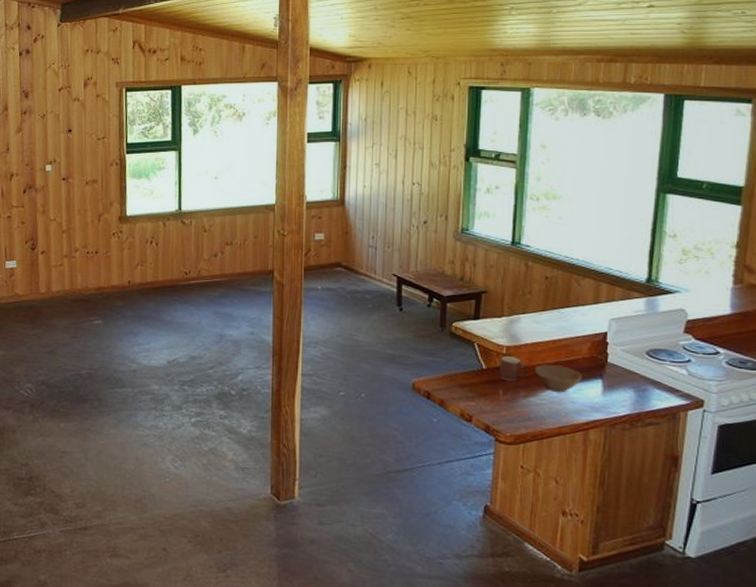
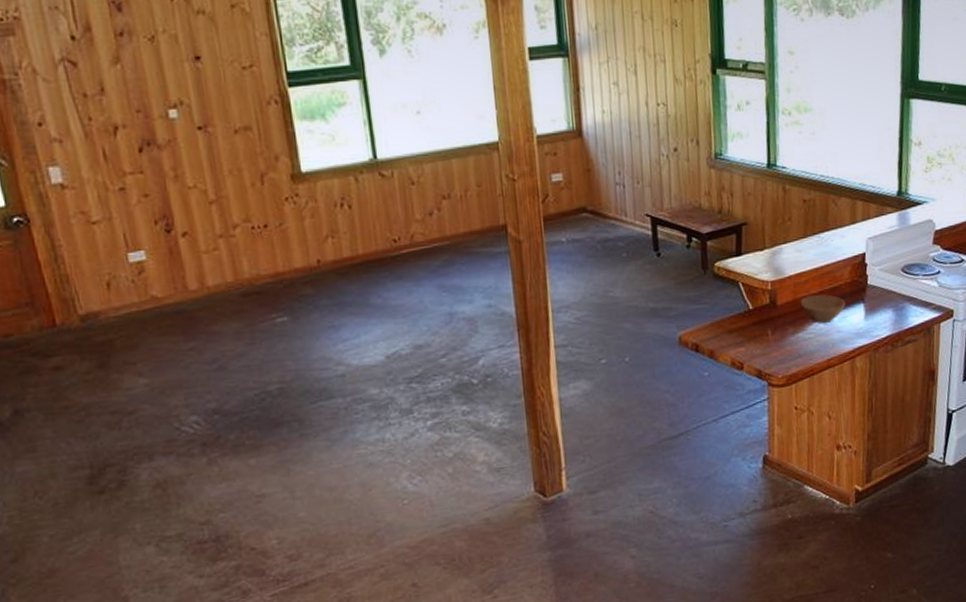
mug: present [498,355,527,382] -> none [765,291,794,319]

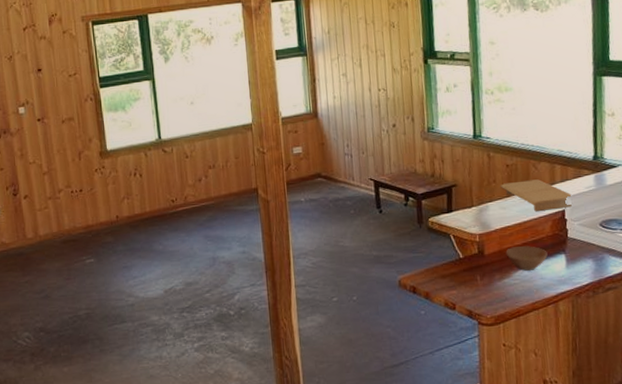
cutting board: none [796,217,873,255] -> present [500,179,572,211]

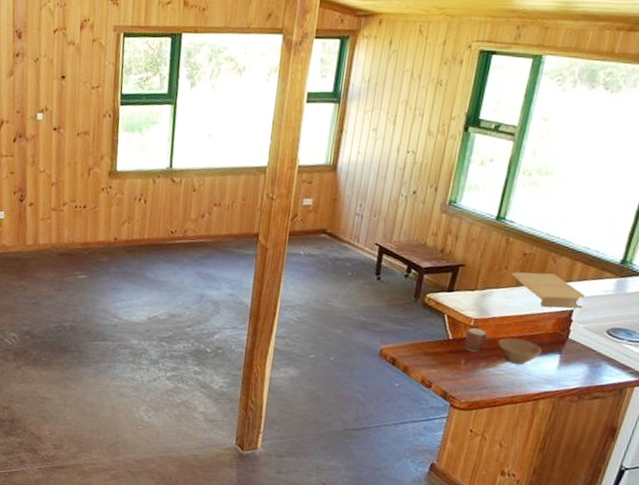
mug: none [474,242,500,267] -> present [463,327,492,352]

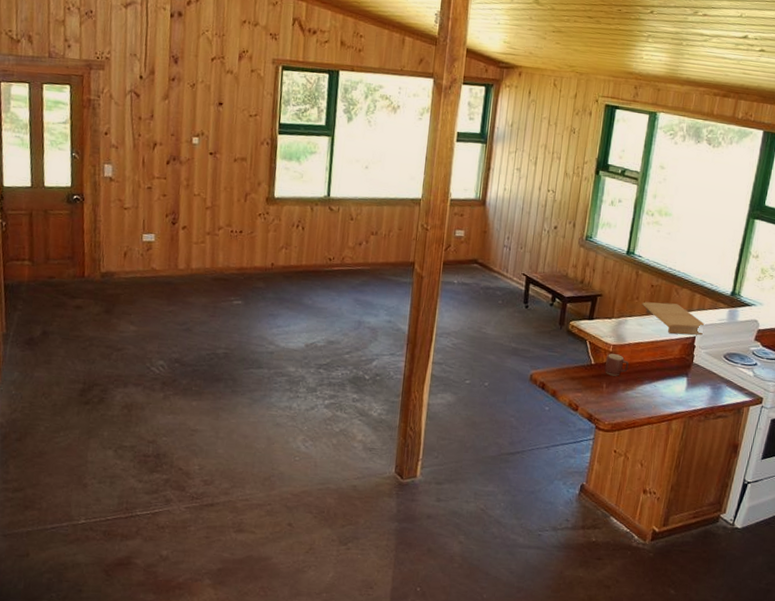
bowl: present [497,338,542,365] -> none [634,362,672,387]

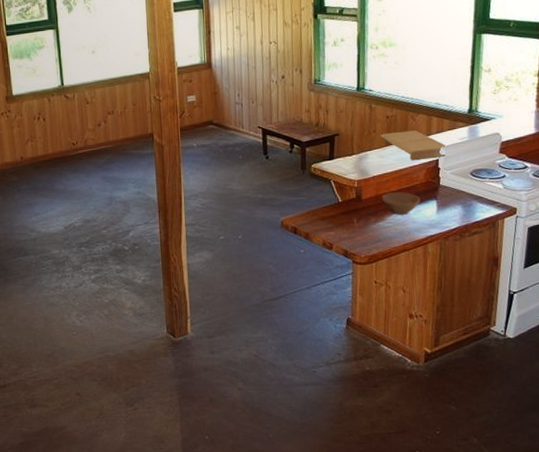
mug: present [604,353,629,376] -> none [352,188,376,210]
bowl: none [634,362,672,387] -> present [381,192,420,215]

